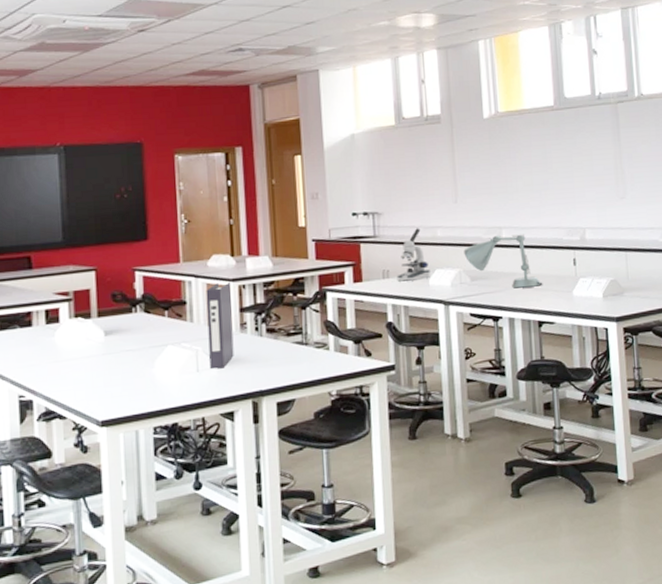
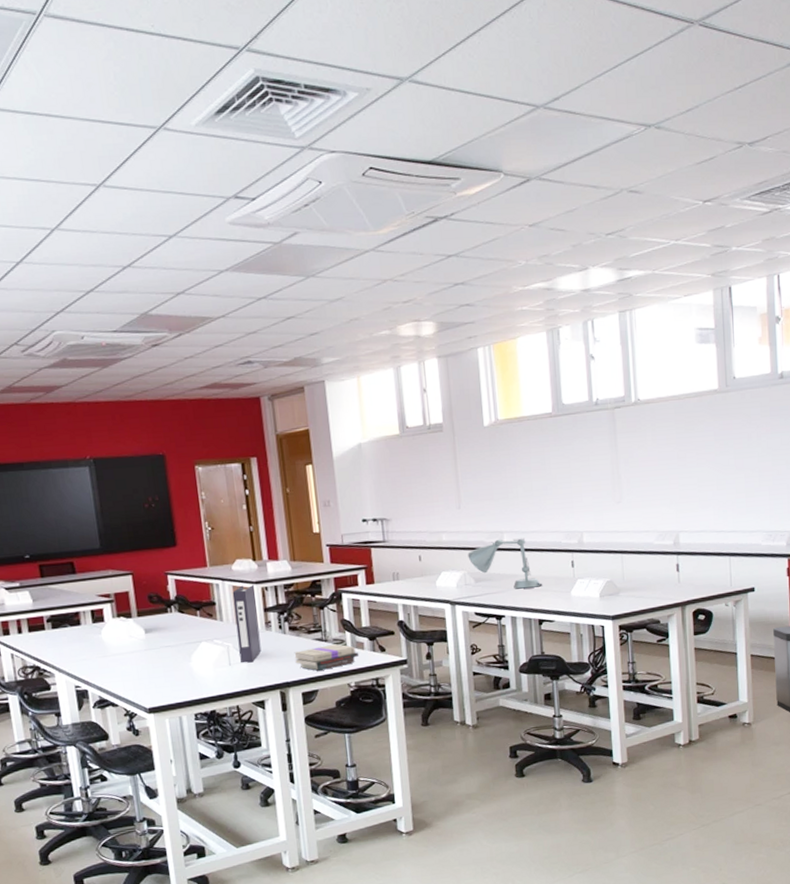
books: none [270,348,343,378] -> present [294,644,360,671]
microscope: present [396,228,431,282] -> none [406,533,437,584]

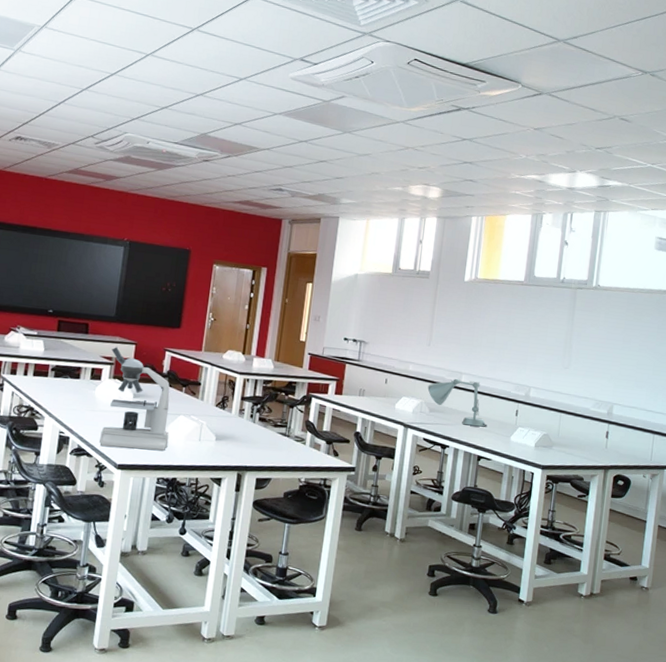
microscope: none [107,581,197,693] -> present [100,347,170,451]
binder: present [232,584,262,664] -> none [210,373,239,442]
books: present [294,644,360,671] -> none [257,440,315,462]

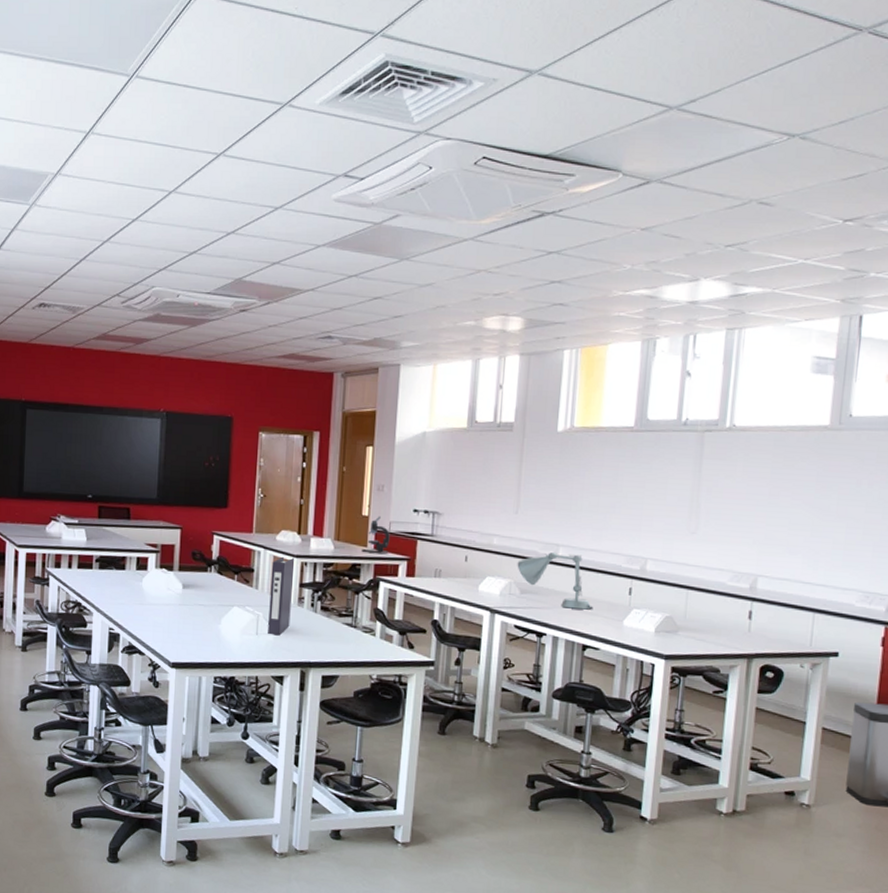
microscope: present [100,347,170,451] -> none [151,532,224,647]
binder: none [210,373,239,442] -> present [268,556,295,636]
microscope: none [298,342,323,375] -> present [362,516,390,555]

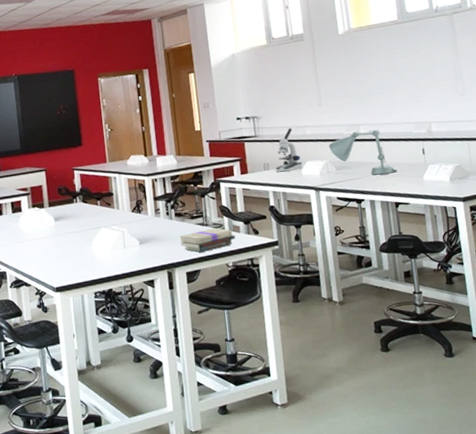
binder: present [268,556,295,636] -> none [127,176,152,247]
books: none [321,631,387,657] -> present [179,228,236,253]
microscope: present [362,516,390,555] -> none [200,129,223,162]
microscope: none [448,533,481,585] -> present [275,128,303,173]

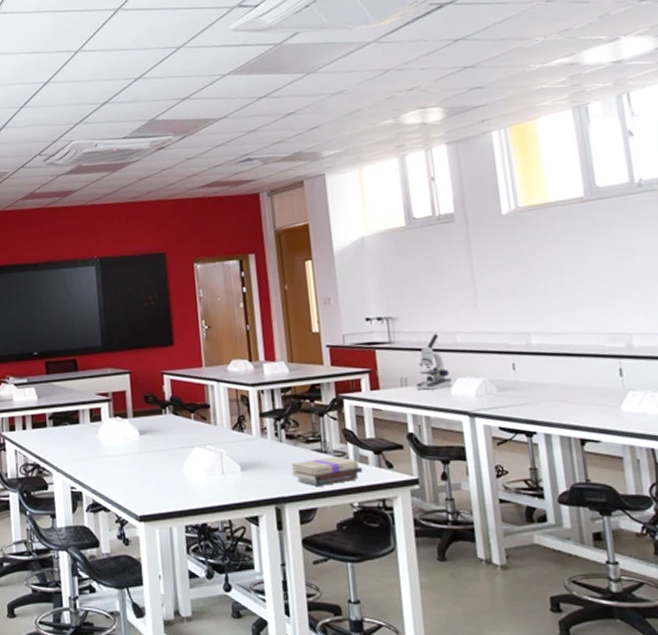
desk lamp: present [328,129,397,175] -> none [487,340,584,401]

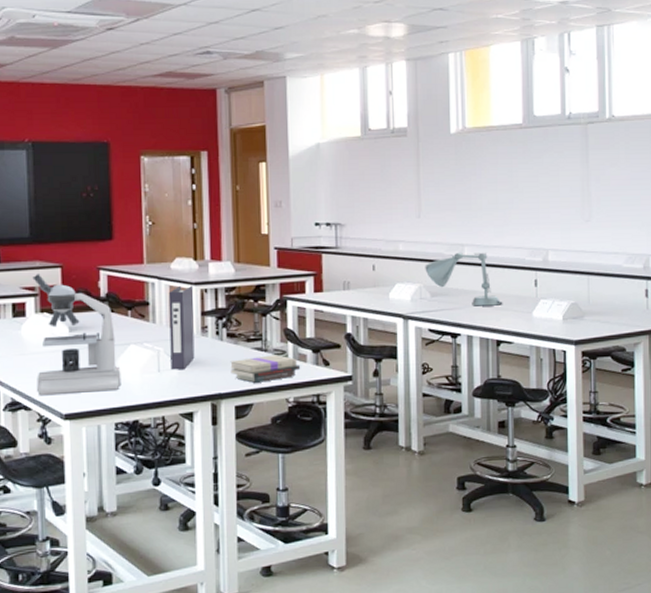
microscope: none [105,380,189,498] -> present [32,274,122,396]
binder: none [227,386,256,473] -> present [168,285,195,371]
microscope: present [415,333,452,391] -> none [357,241,391,295]
desk lamp: none [487,340,584,401] -> present [425,252,503,306]

